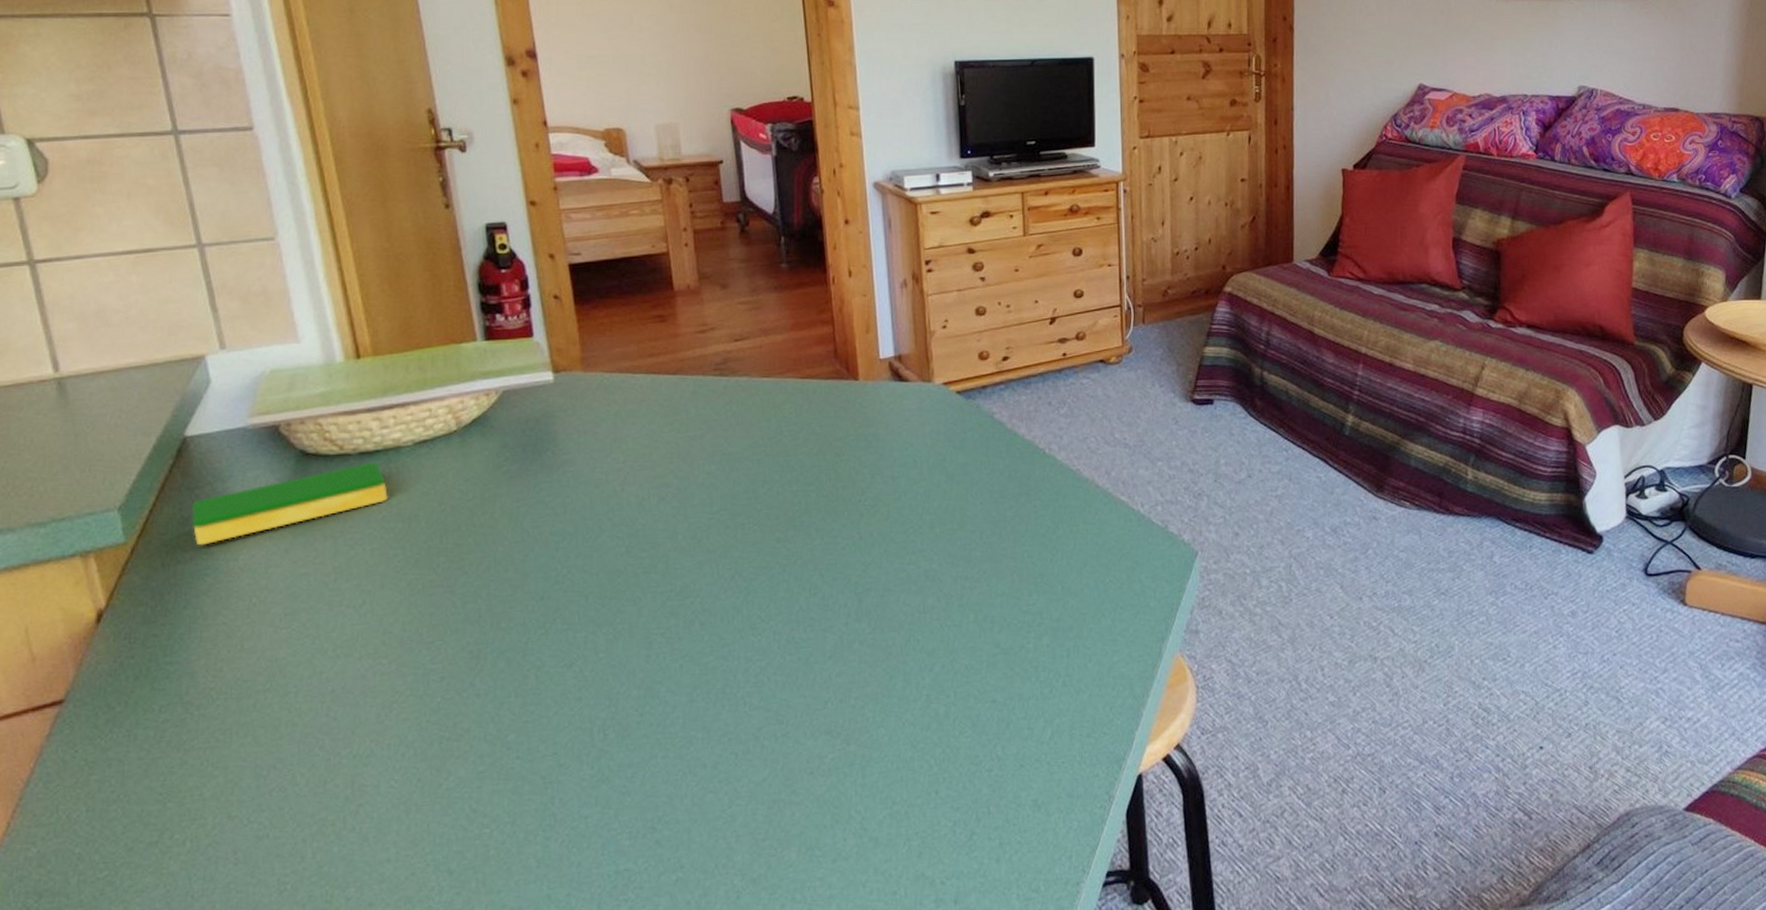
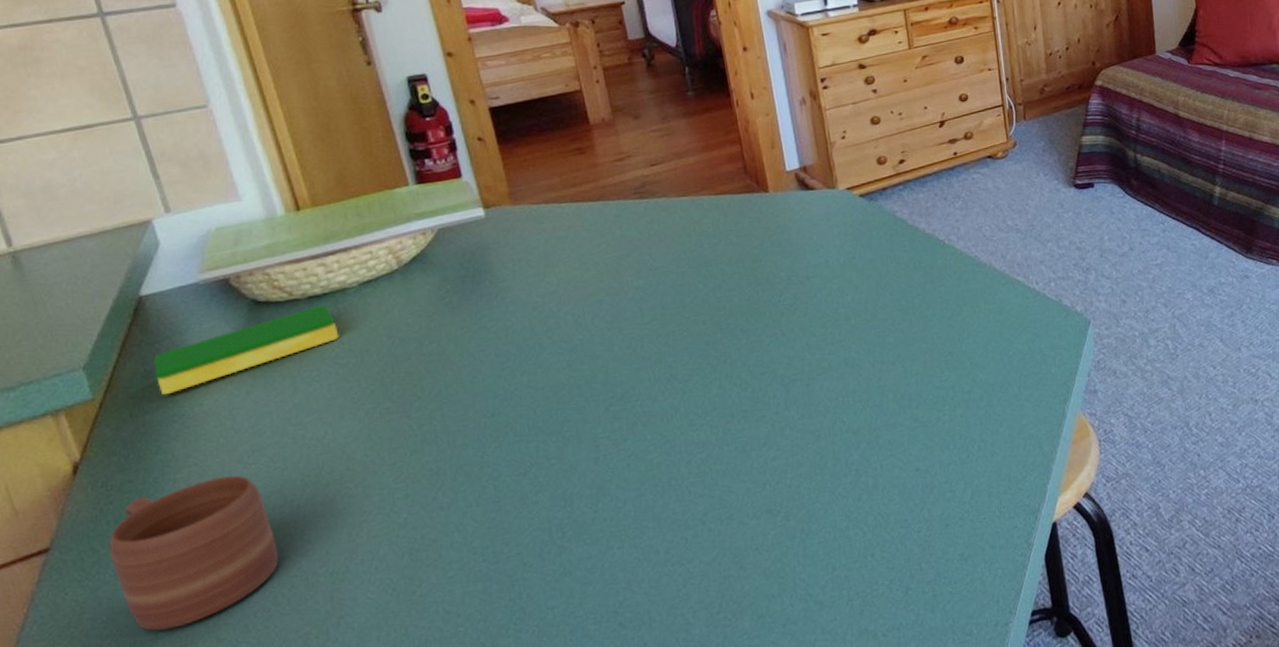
mug: none [125,639,302,801] -> present [108,475,280,631]

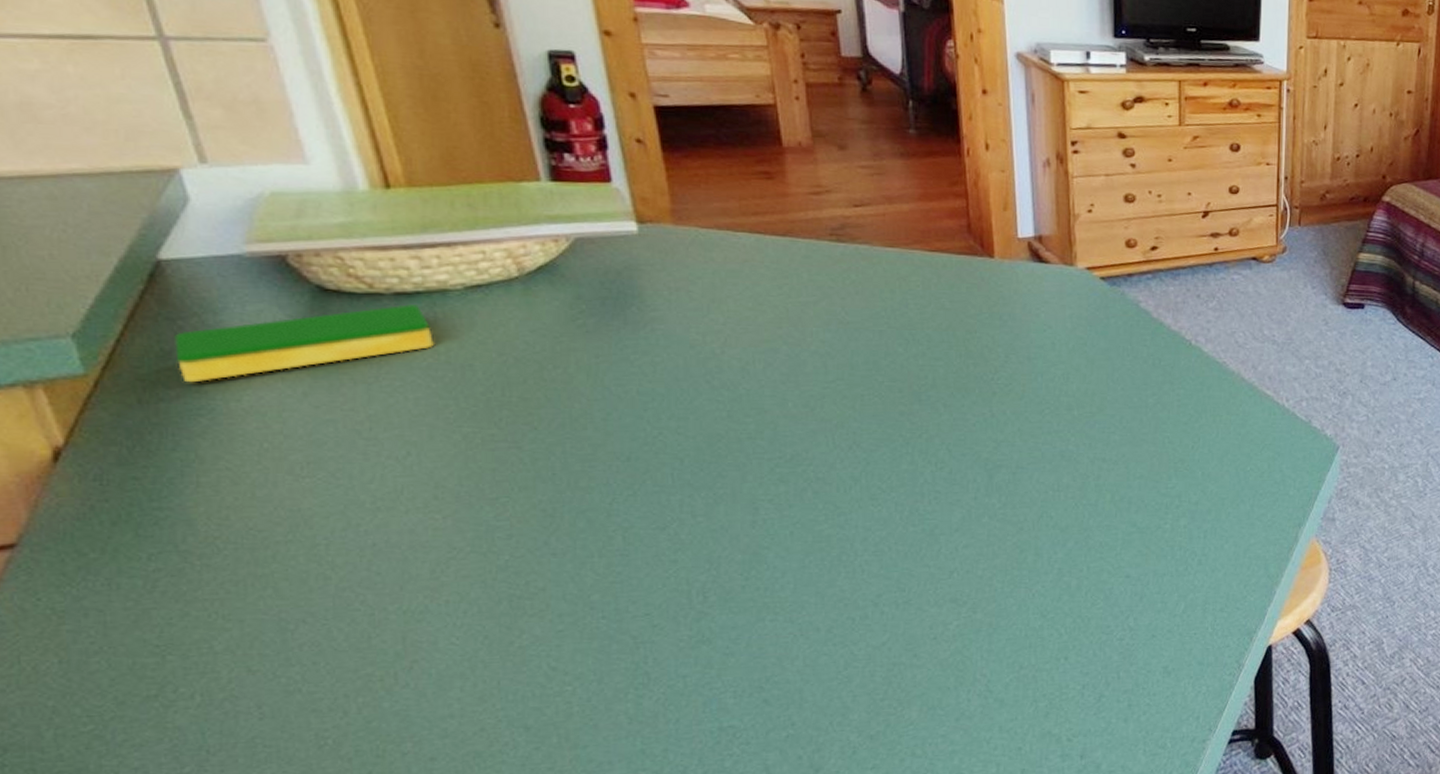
mug: present [108,475,280,631] -> none [100,488,337,653]

